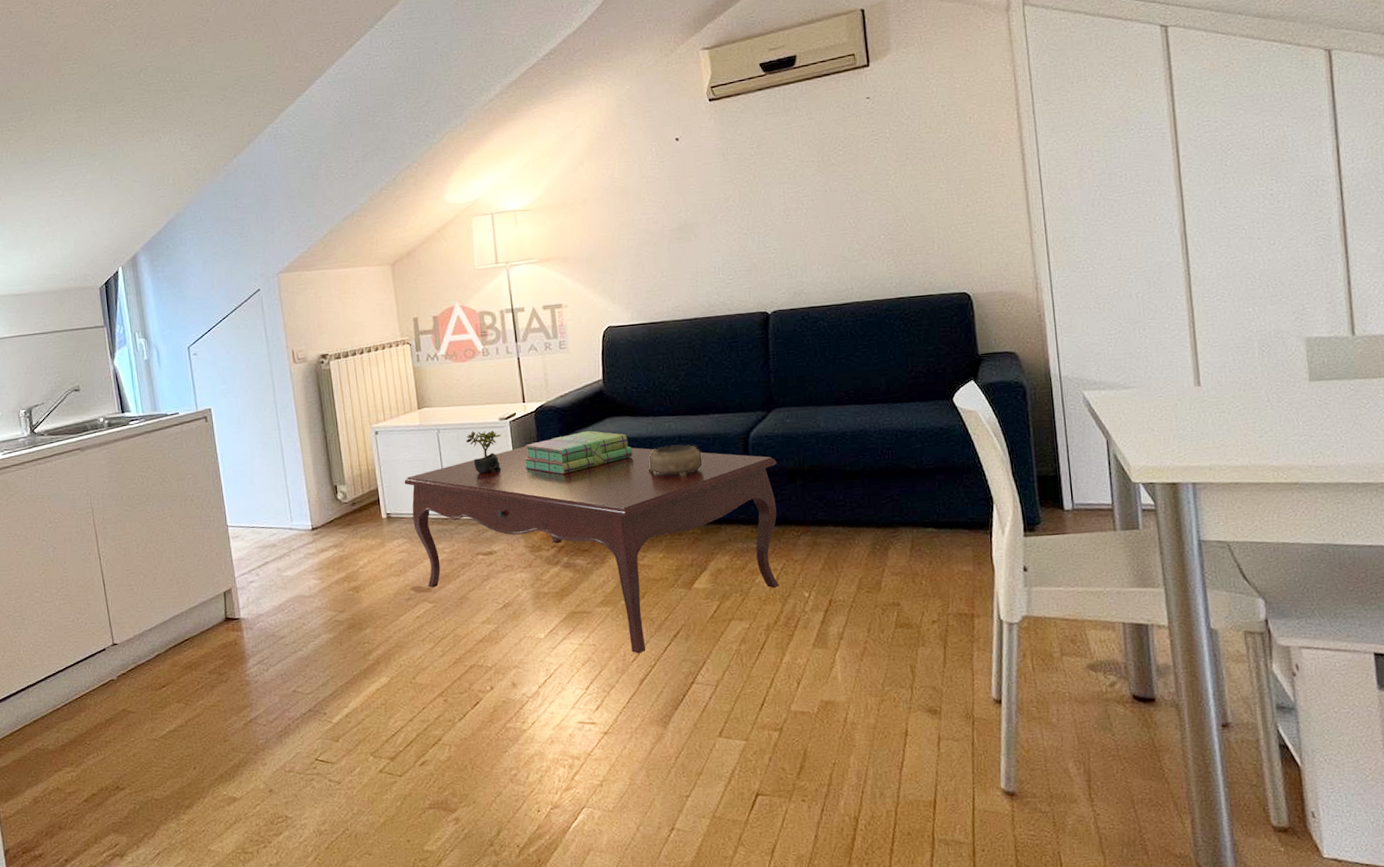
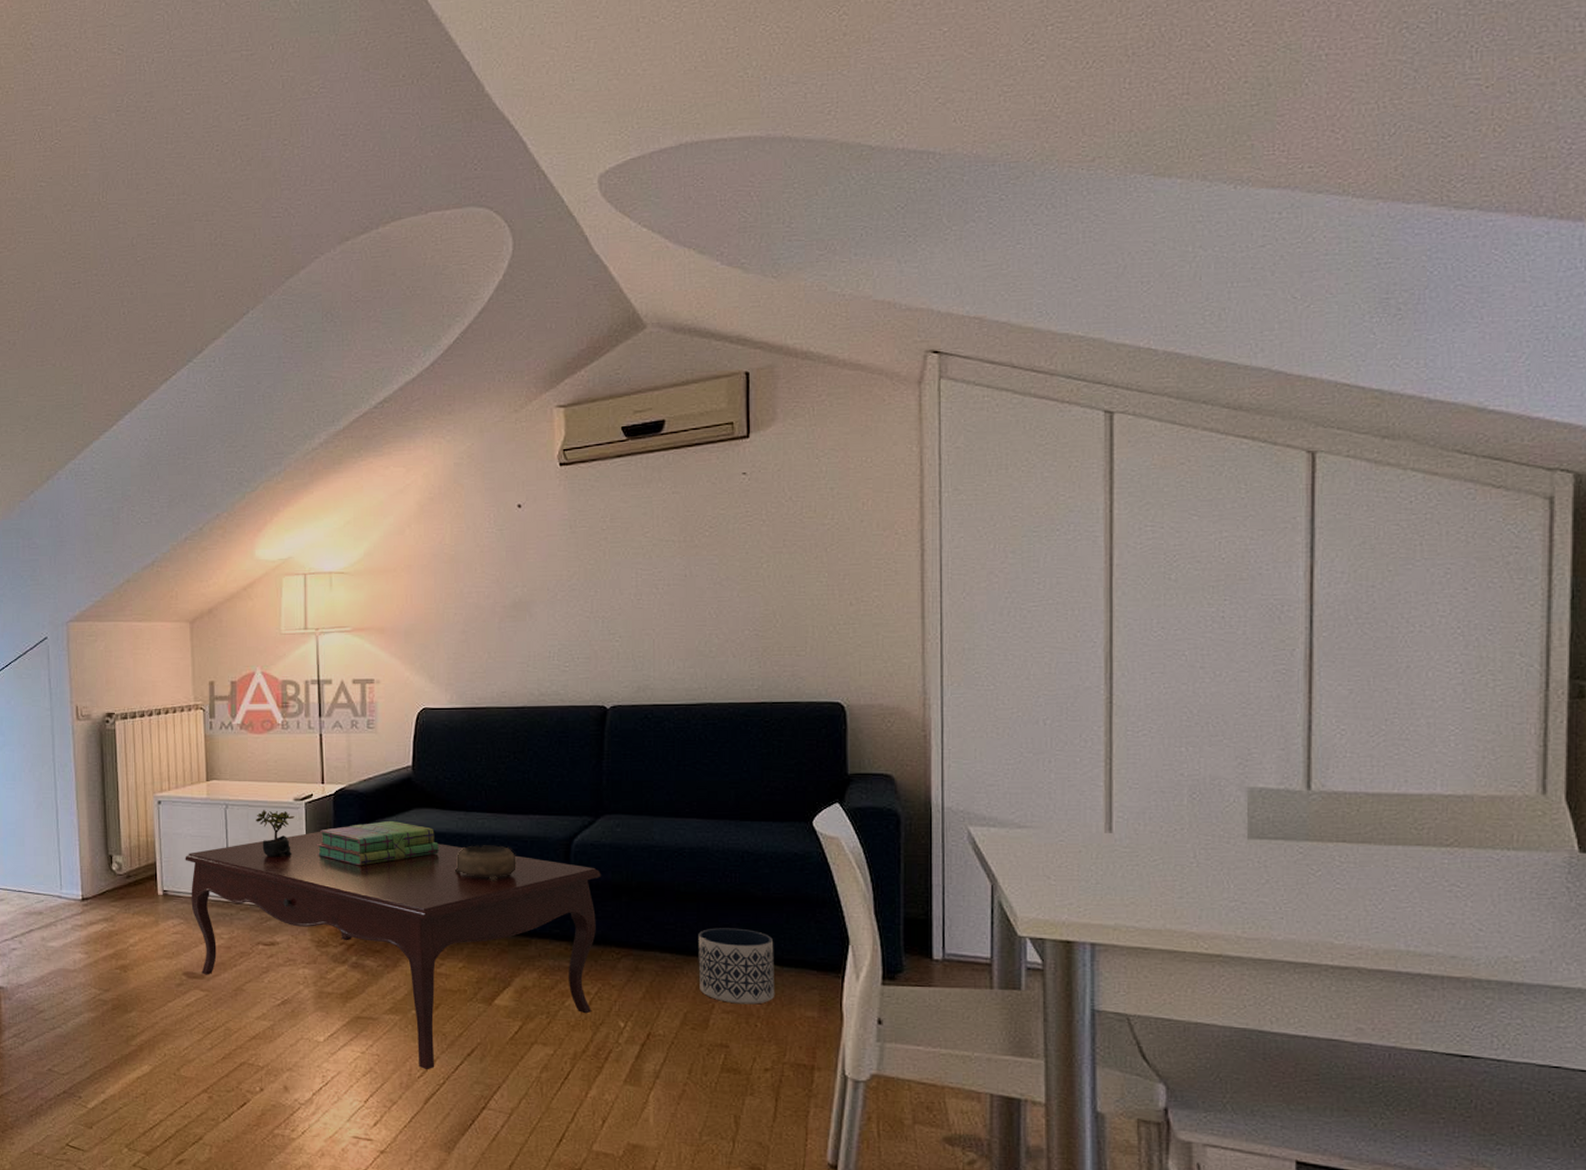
planter: none [865,498,935,566] -> present [698,928,774,1005]

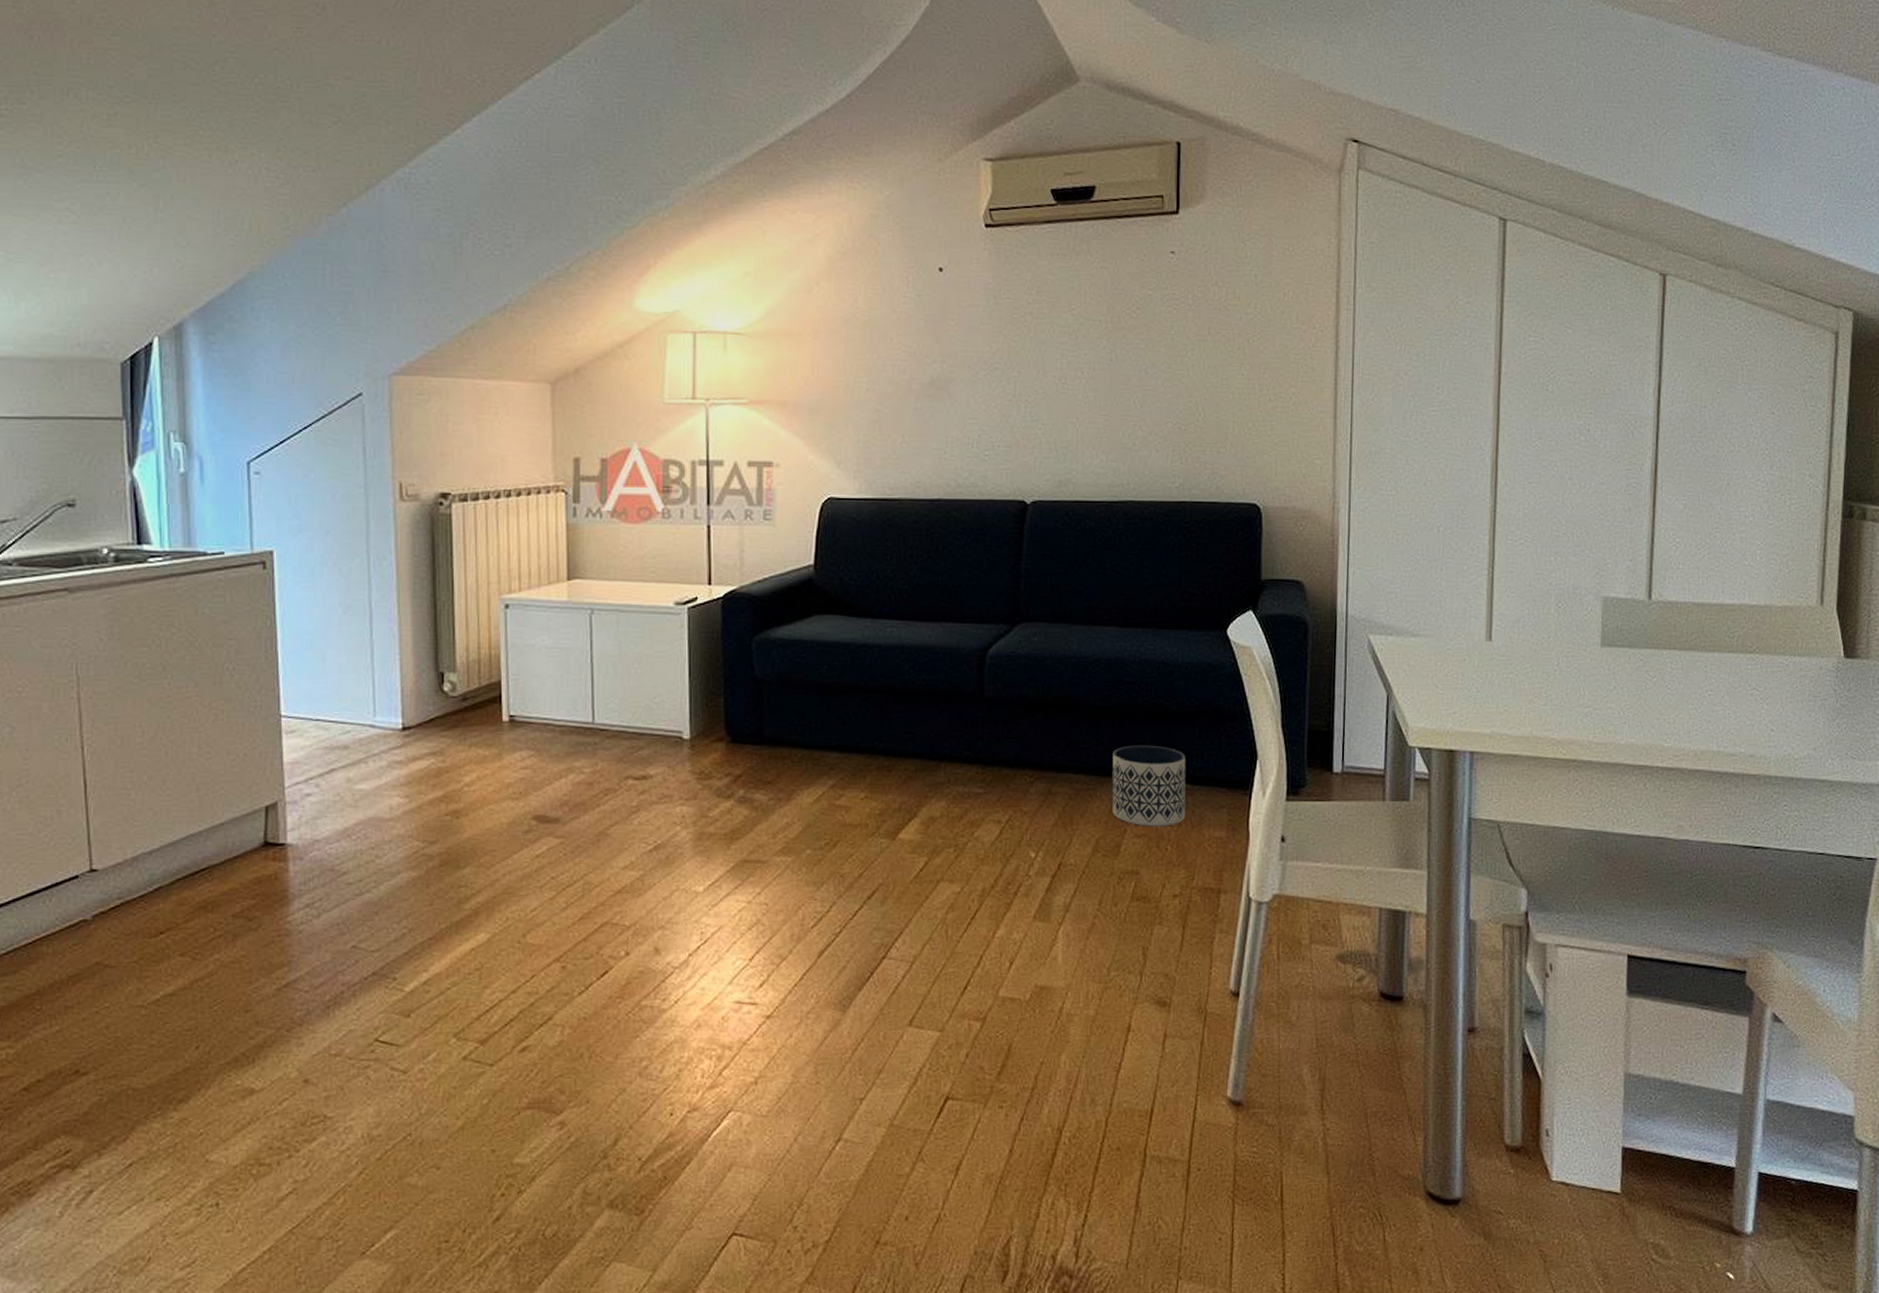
coffee table: present [185,831,601,1069] -> none [538,641,1016,917]
succulent plant: present [256,809,295,858] -> none [628,615,675,674]
stack of books: present [317,820,439,866] -> none [701,628,842,683]
decorative bowl: present [454,845,516,881] -> none [858,657,927,698]

